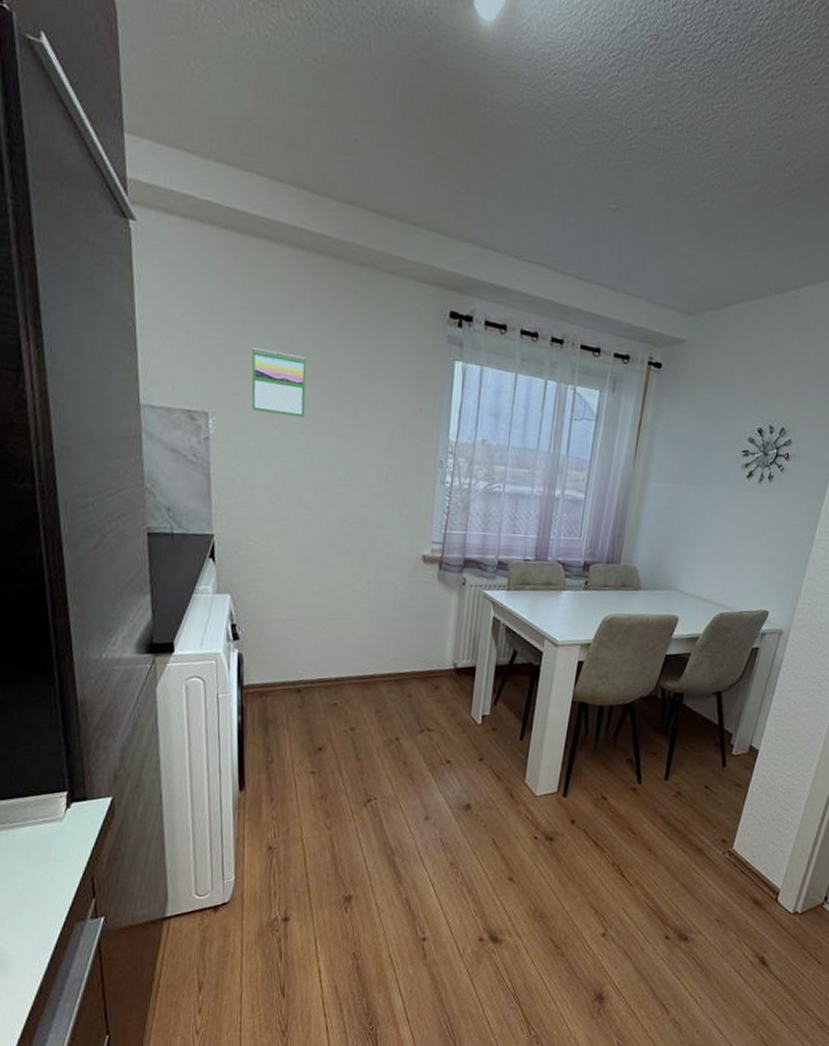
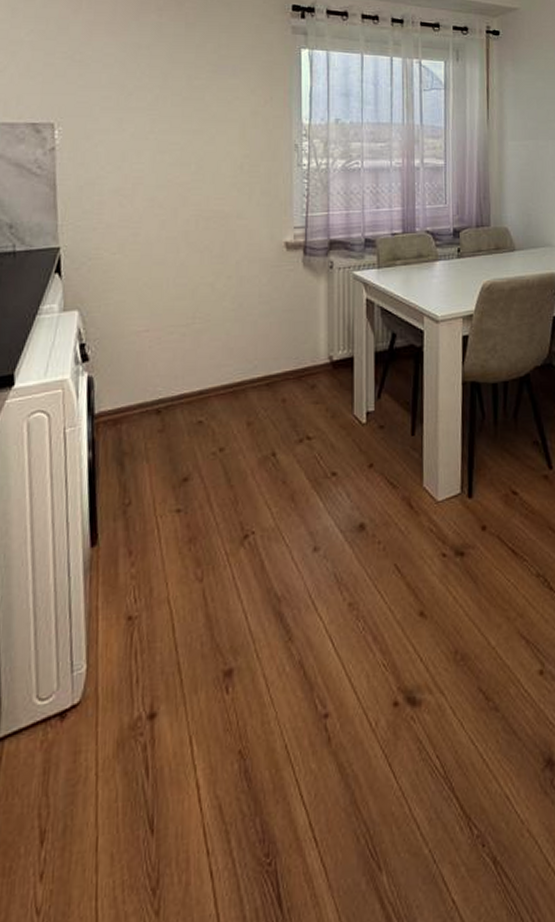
calendar: present [251,348,307,418] -> none [98,57,155,118]

